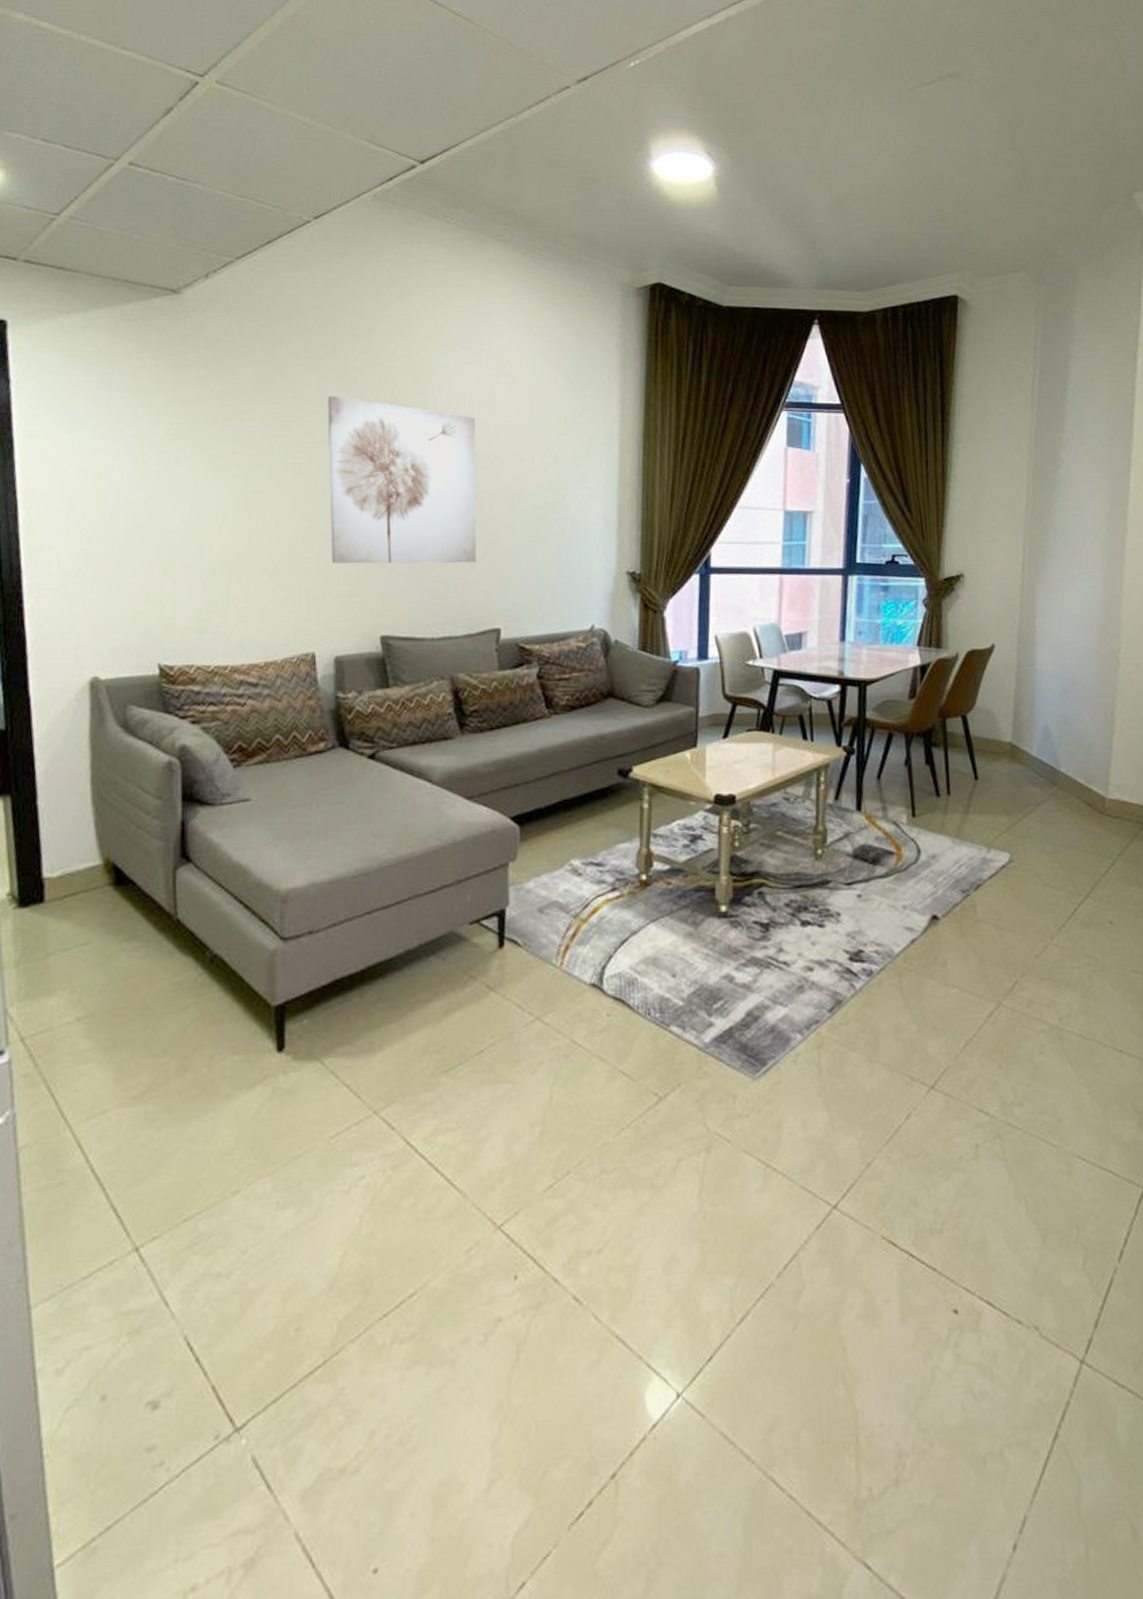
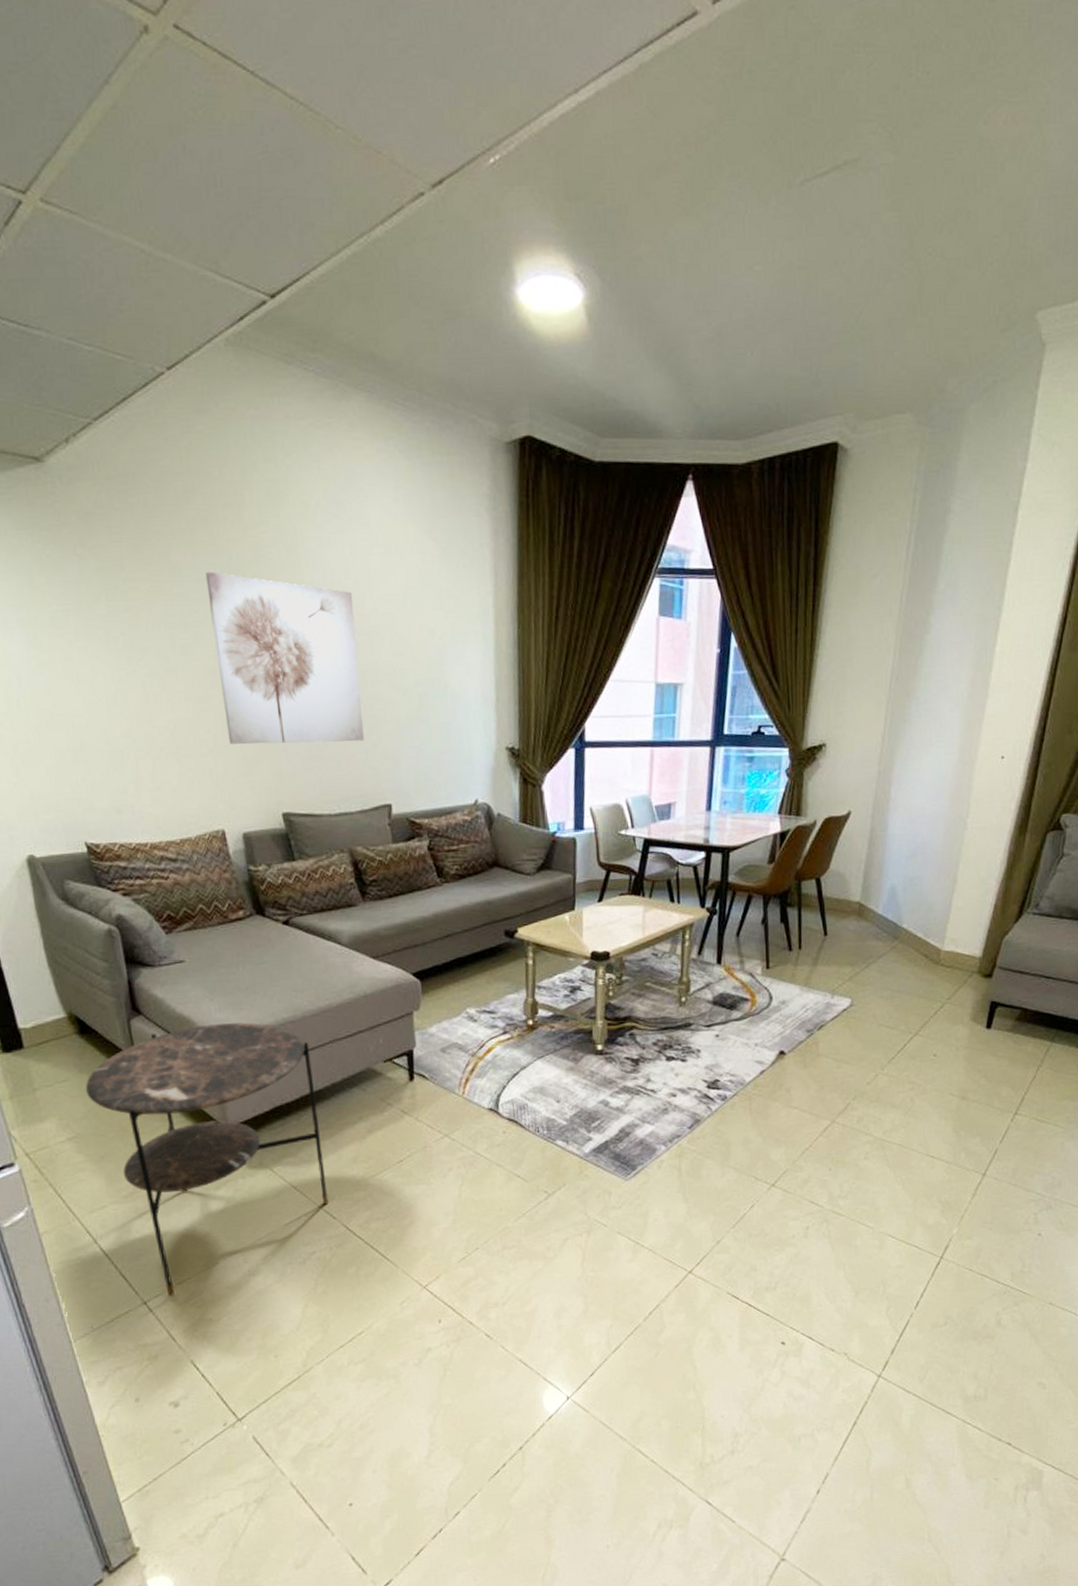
side table: none [109,873,388,1241] -> present [85,1022,329,1298]

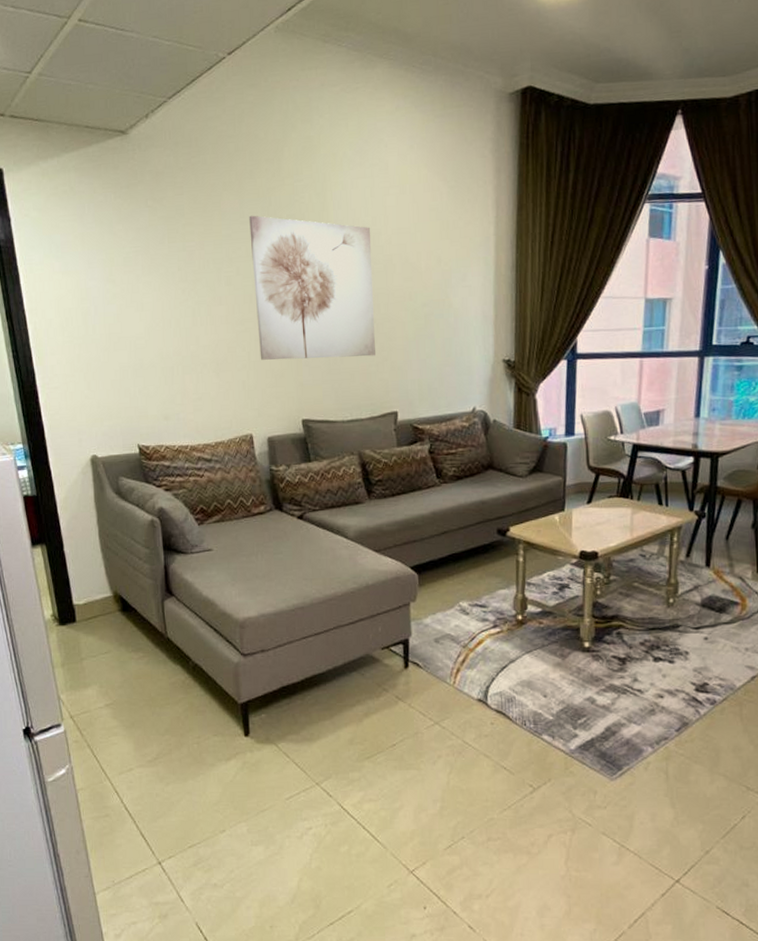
side table: present [85,1022,329,1298] -> none [123,607,326,860]

